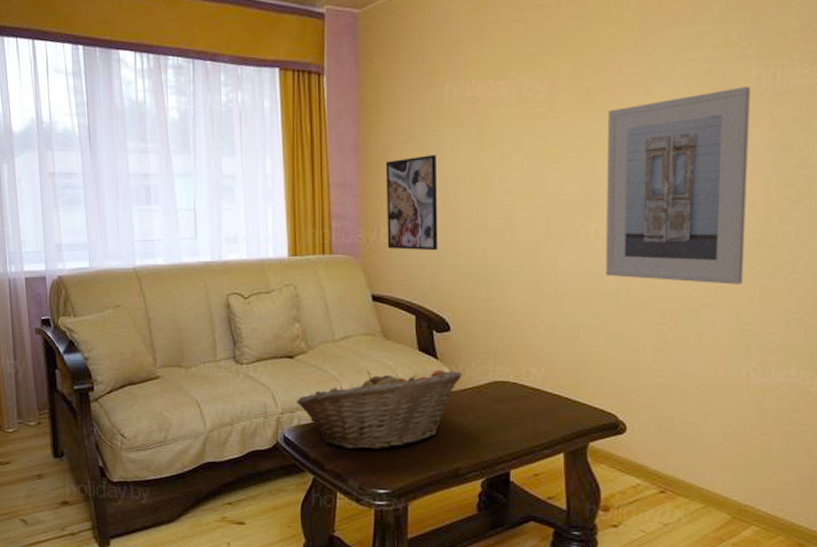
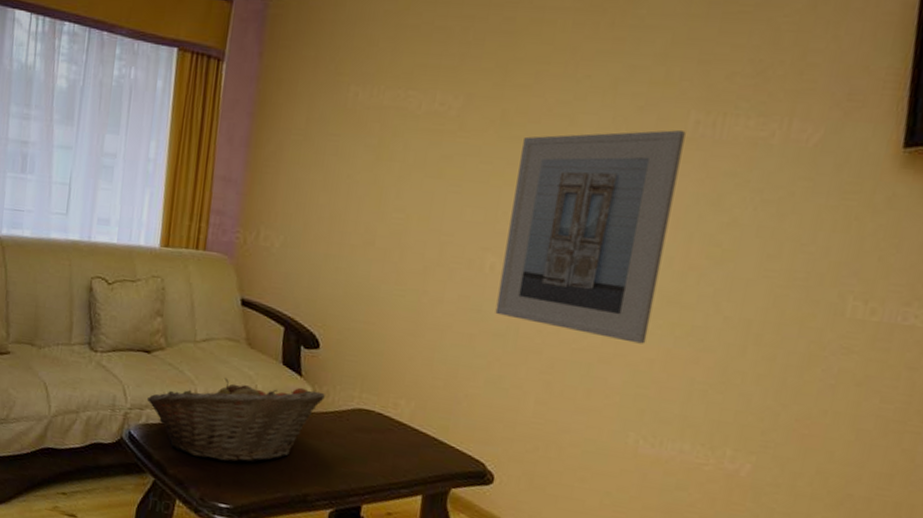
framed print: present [385,155,438,251] -> none [265,159,331,262]

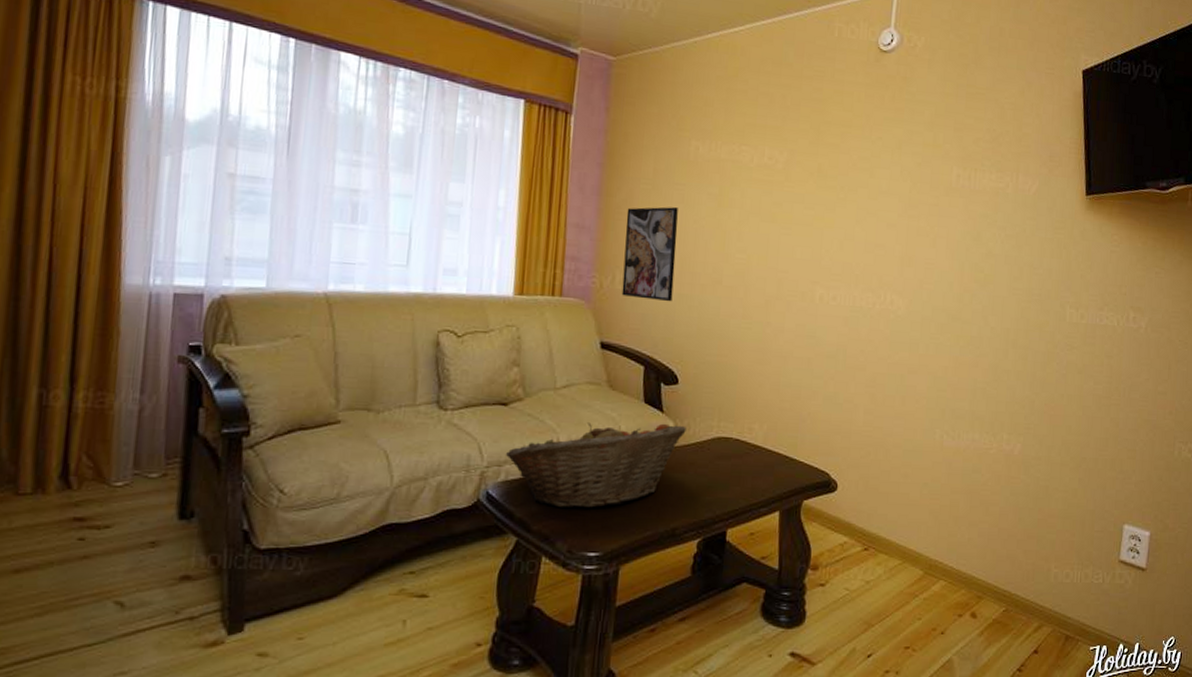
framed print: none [265,159,331,262] -> present [621,206,678,302]
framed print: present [495,130,686,344] -> none [827,182,951,355]

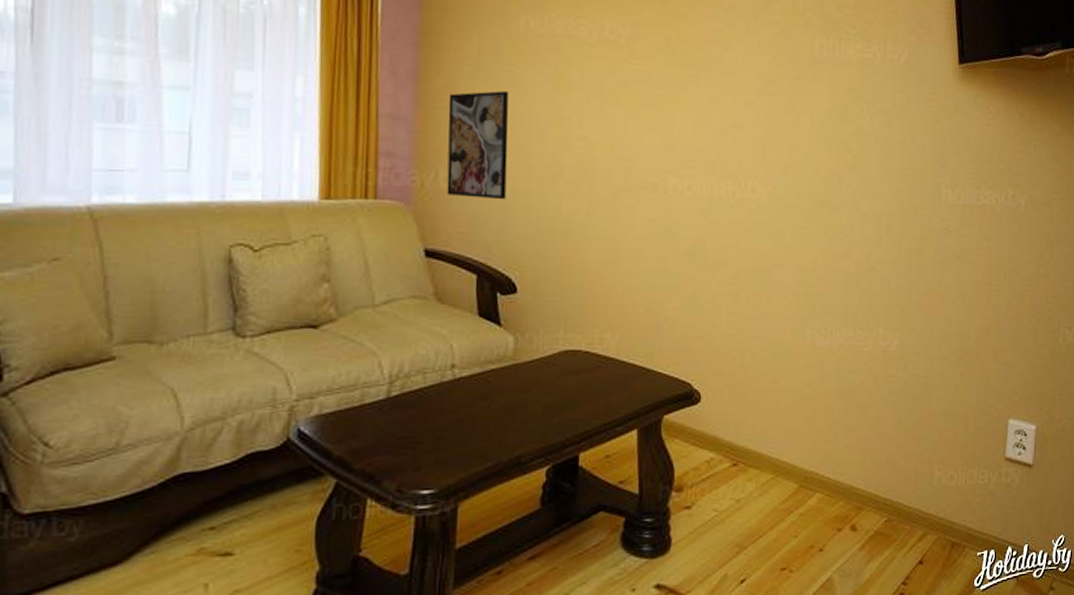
fruit basket: present [505,422,686,509] -> none [317,338,528,442]

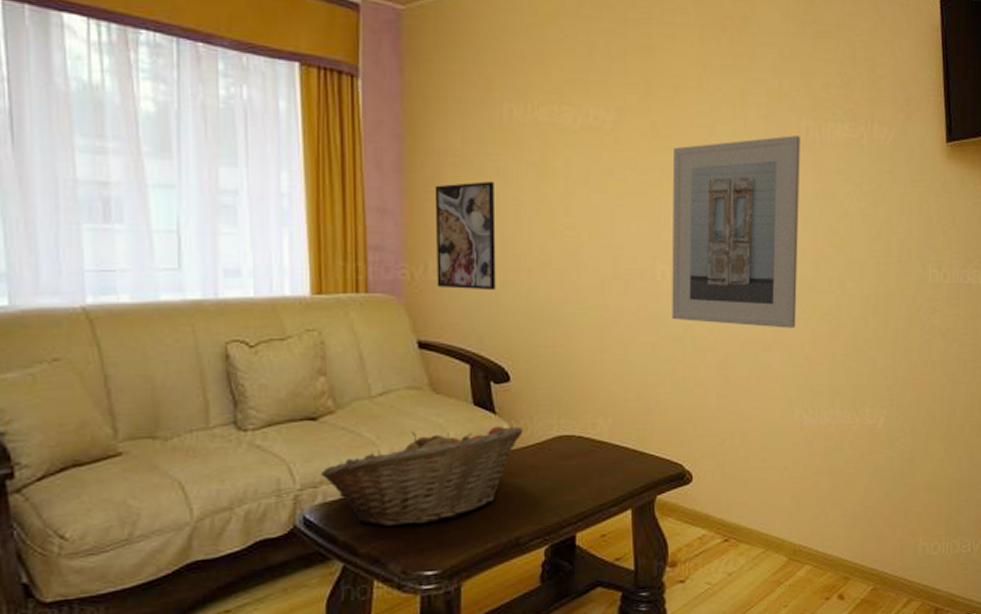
fruit basket: none [317,338,528,442] -> present [320,425,523,527]
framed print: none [683,53,814,246] -> present [672,135,800,328]

